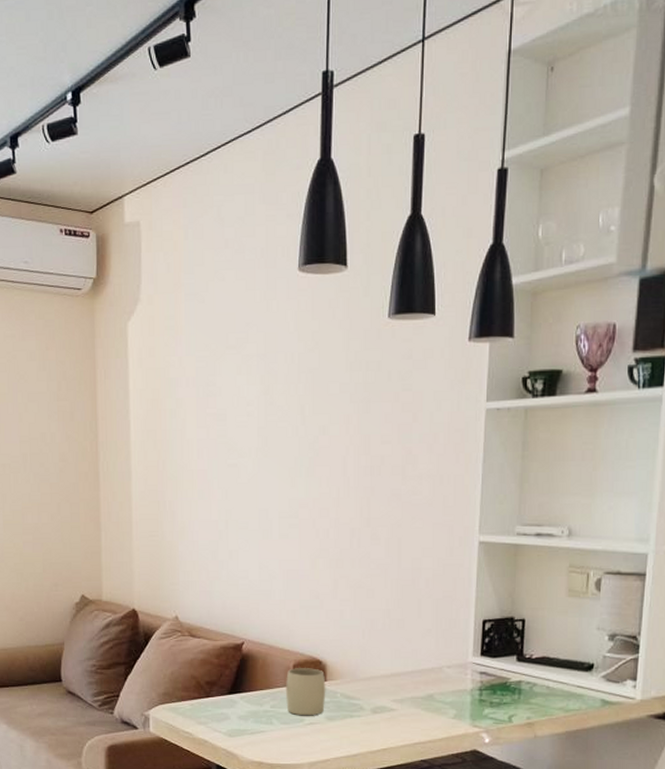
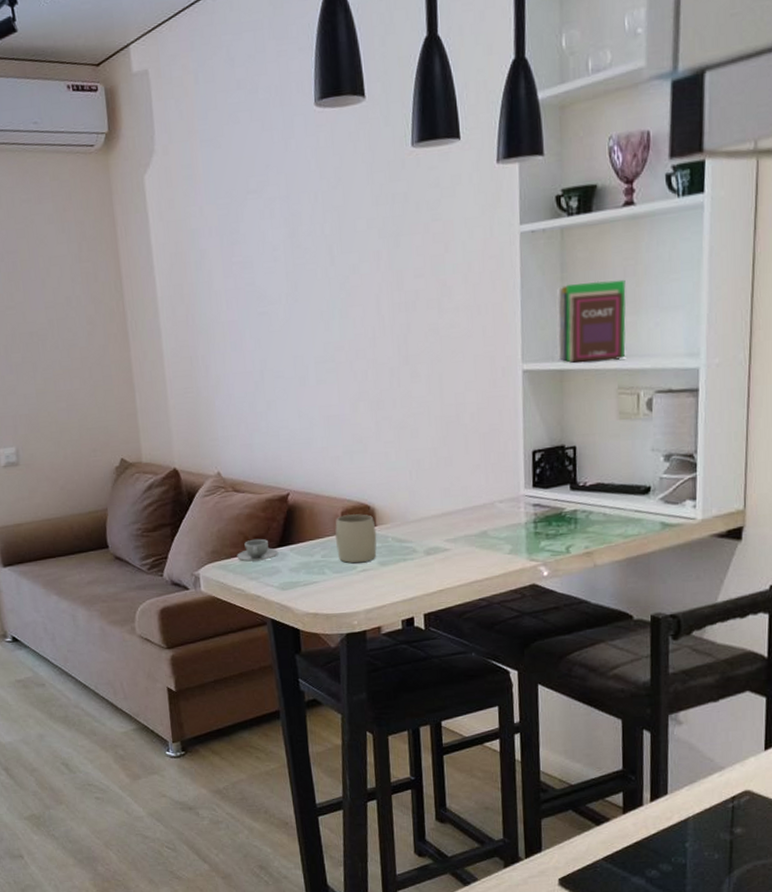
teacup: none [188,684,228,706] -> present [237,538,278,562]
books: none [513,462,583,539] -> present [556,279,626,363]

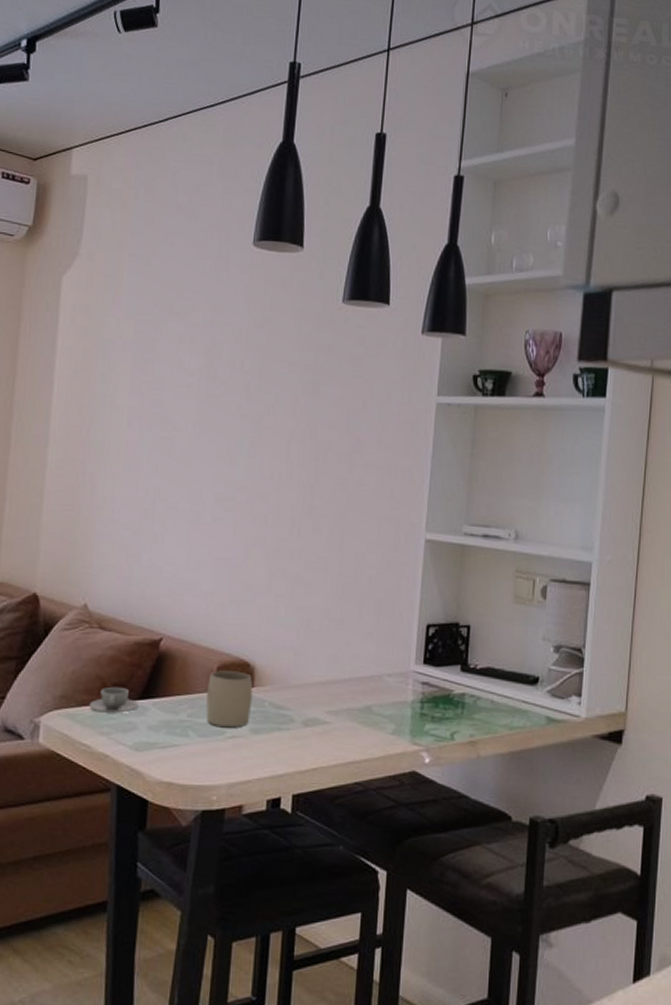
books: present [556,279,626,363] -> none [460,460,530,543]

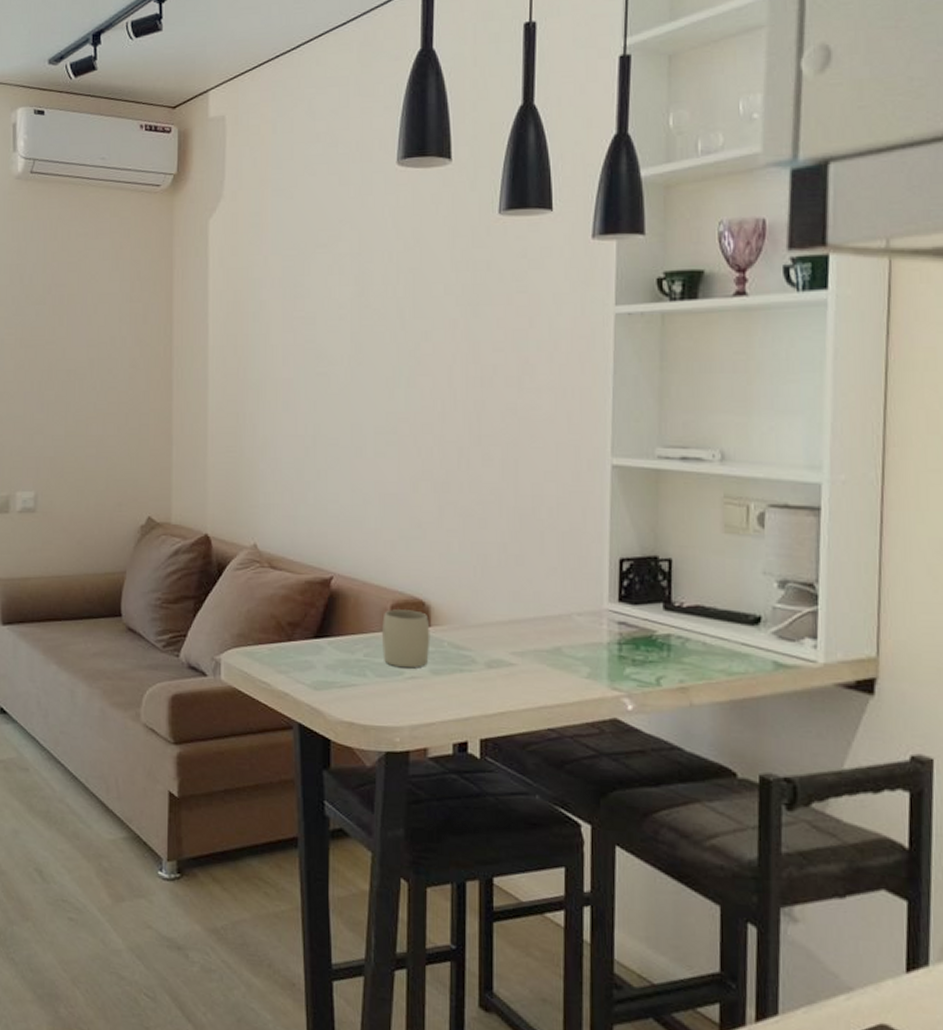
teacup: present [89,686,138,713] -> none [266,625,313,652]

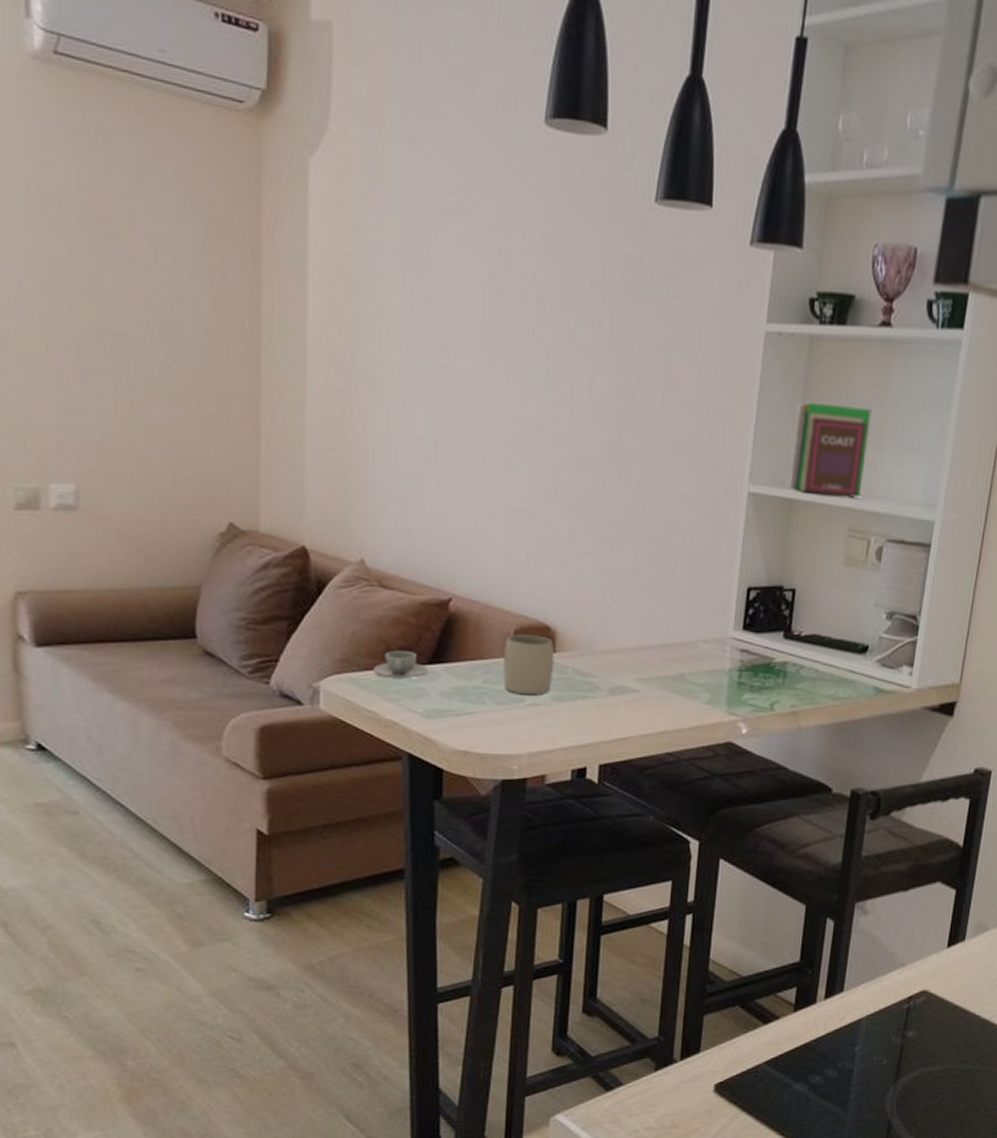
teacup: none [266,625,313,652] -> present [373,650,428,679]
books: none [652,374,735,464] -> present [788,402,871,498]

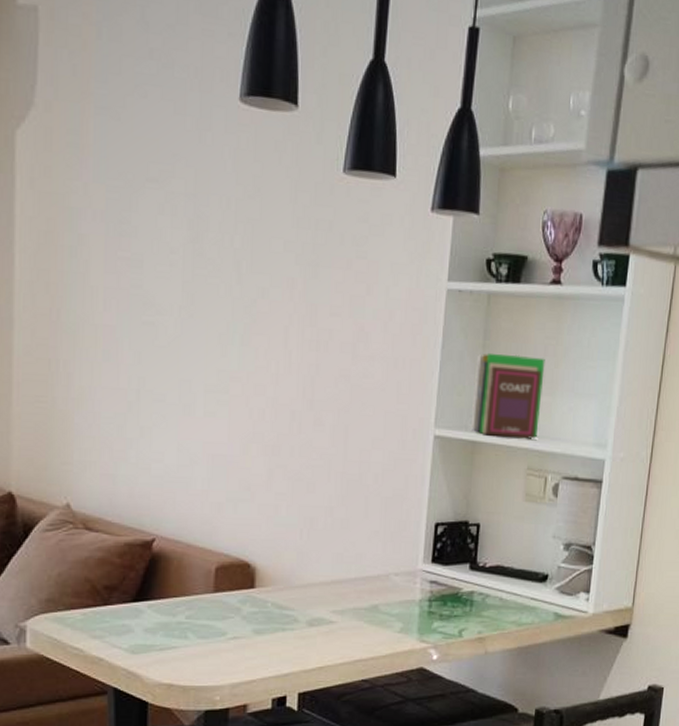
teacup: present [373,650,428,679] -> none [79,589,132,616]
mug: present [502,634,555,695] -> none [204,572,255,629]

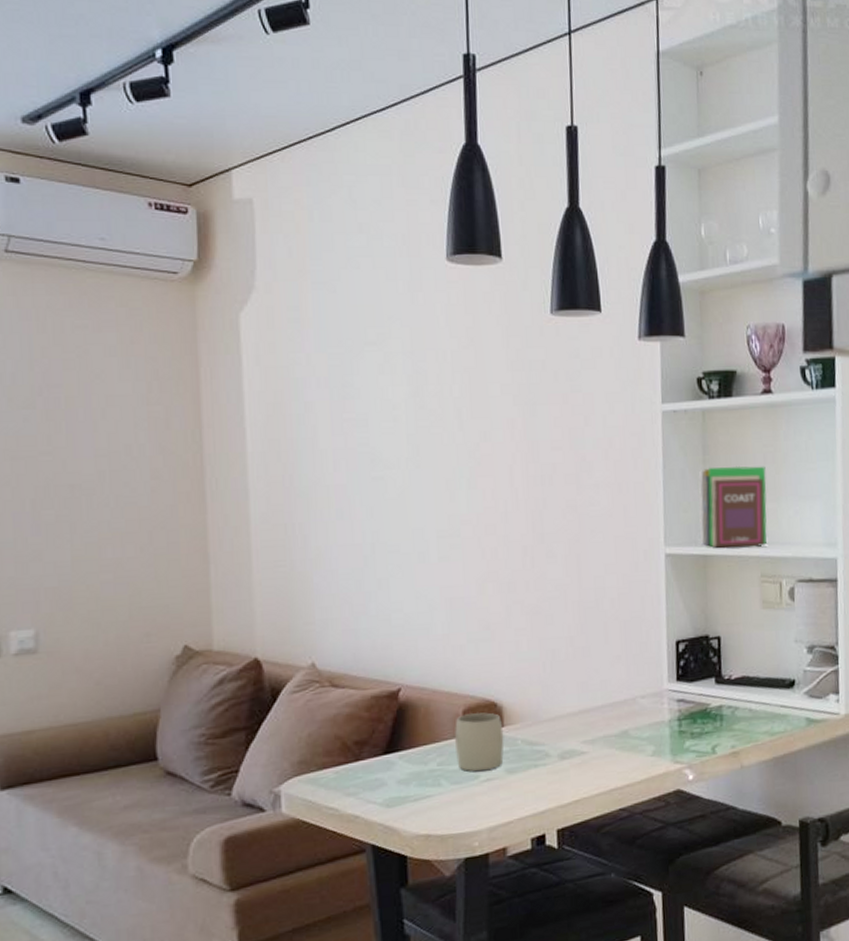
mug: none [204,572,255,629] -> present [454,712,504,772]

